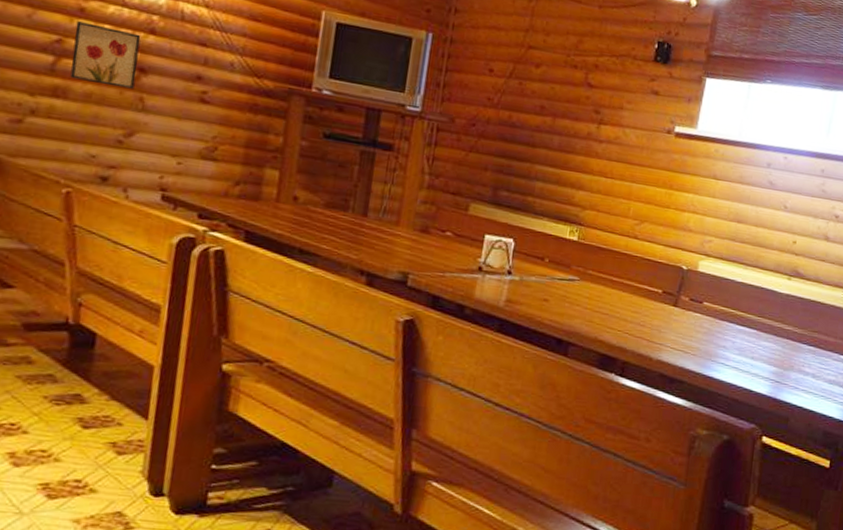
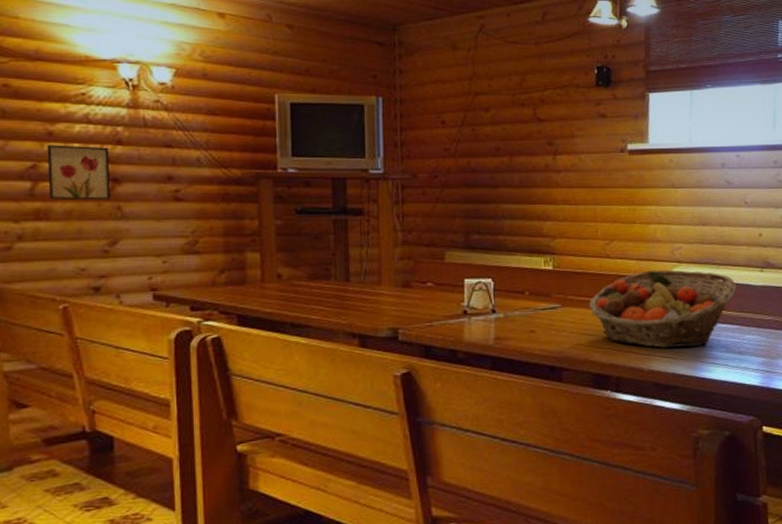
fruit basket: none [607,258,761,345] -> present [588,269,737,348]

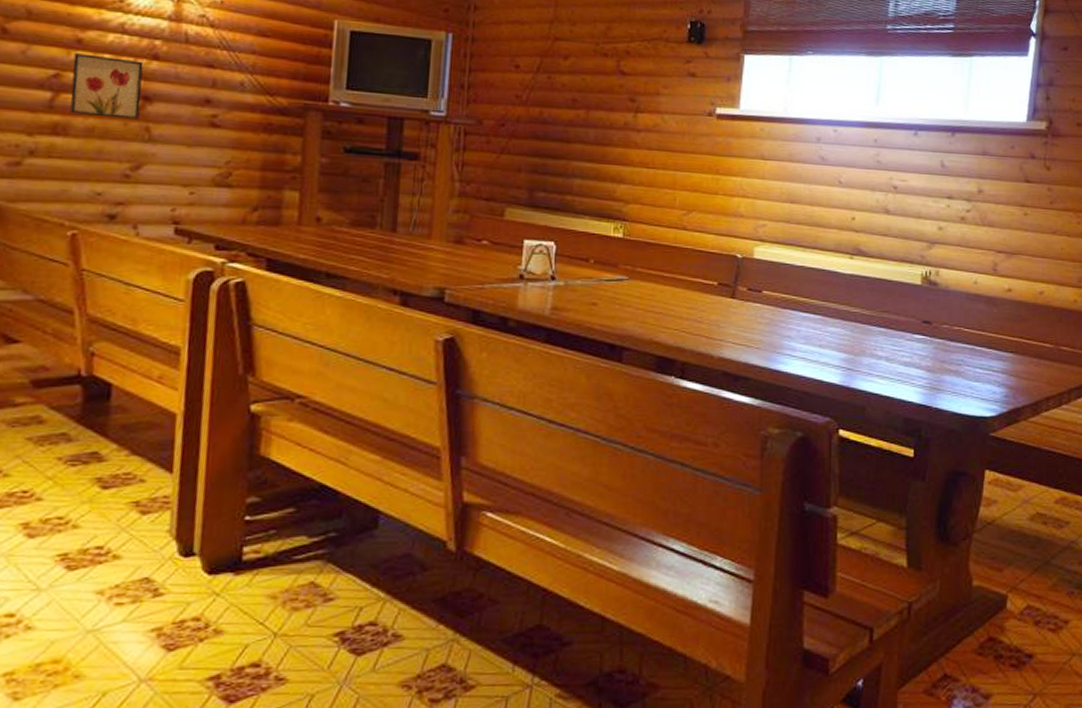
fruit basket: present [588,269,737,348] -> none [658,247,822,335]

